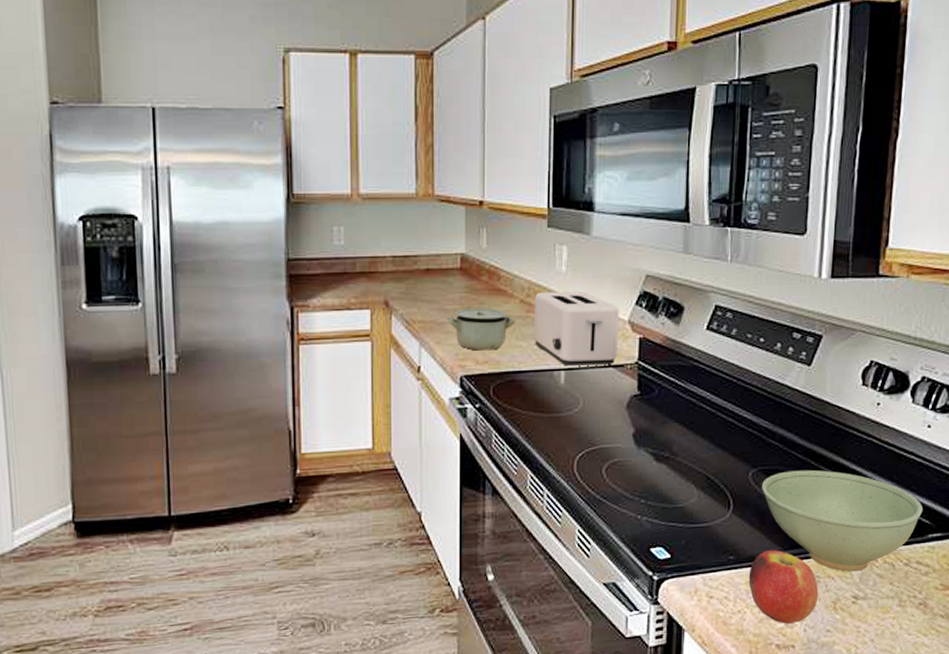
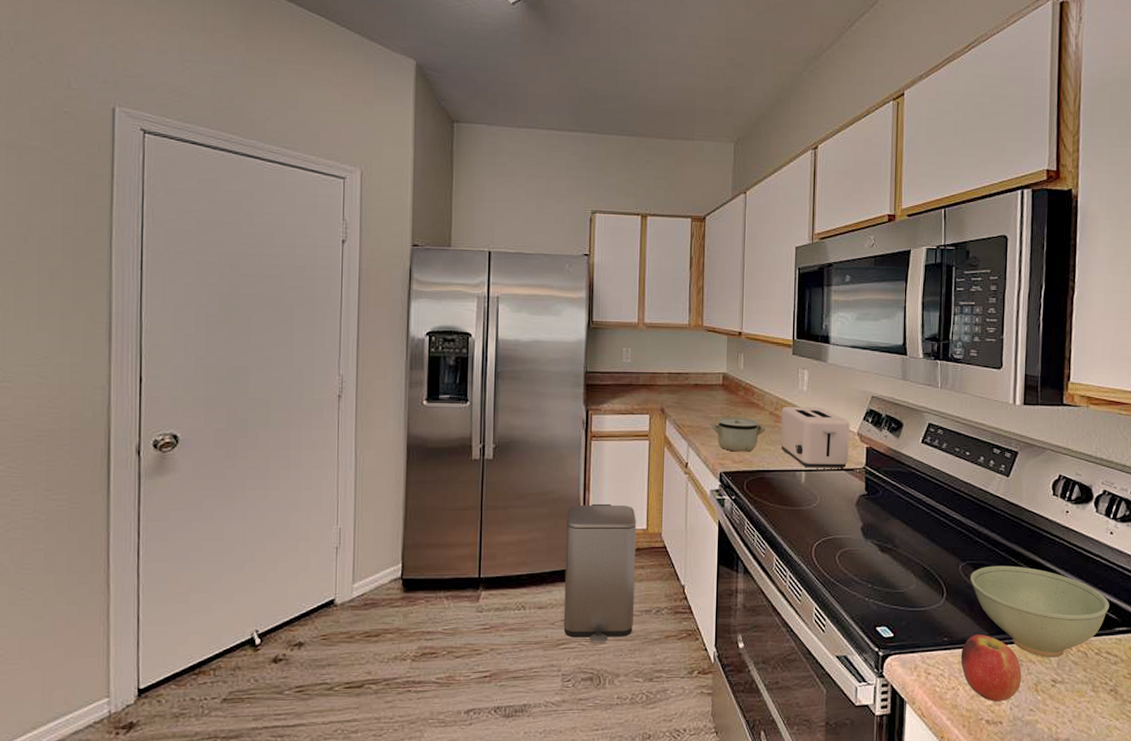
pedal bin: none [273,420,361,585] -> present [563,503,637,643]

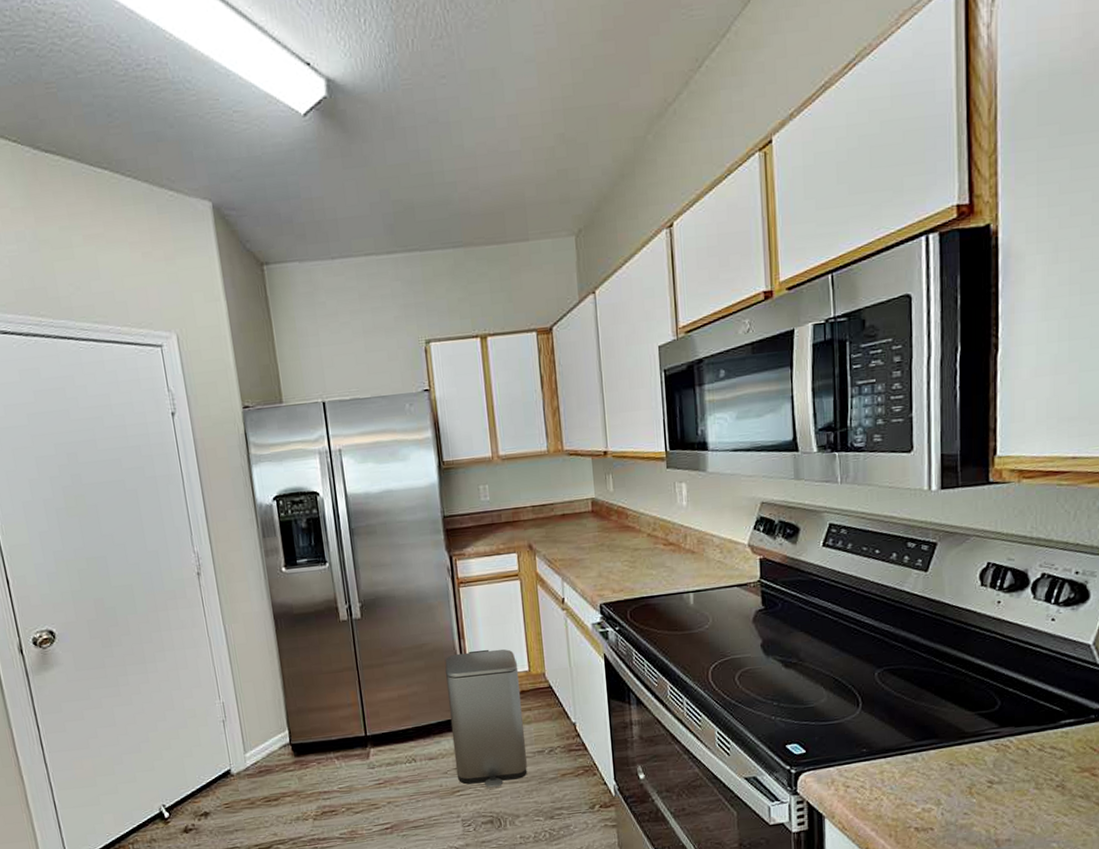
saucepan: present [710,417,766,452] -> none [584,543,645,581]
toaster: present [779,406,850,468] -> none [660,522,741,589]
fruit: present [960,634,1022,702] -> none [882,741,953,809]
bowl: present [970,565,1110,658] -> none [887,666,1054,759]

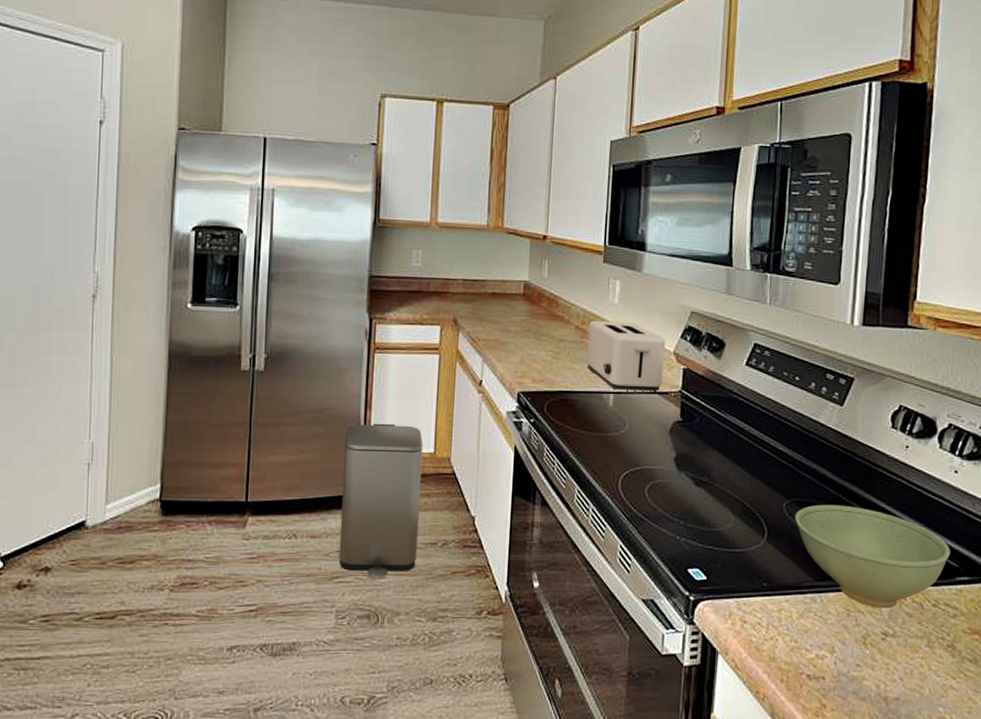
toaster: none [660,522,741,589] -> present [586,320,666,391]
bowl: none [887,666,1054,759] -> present [794,504,951,609]

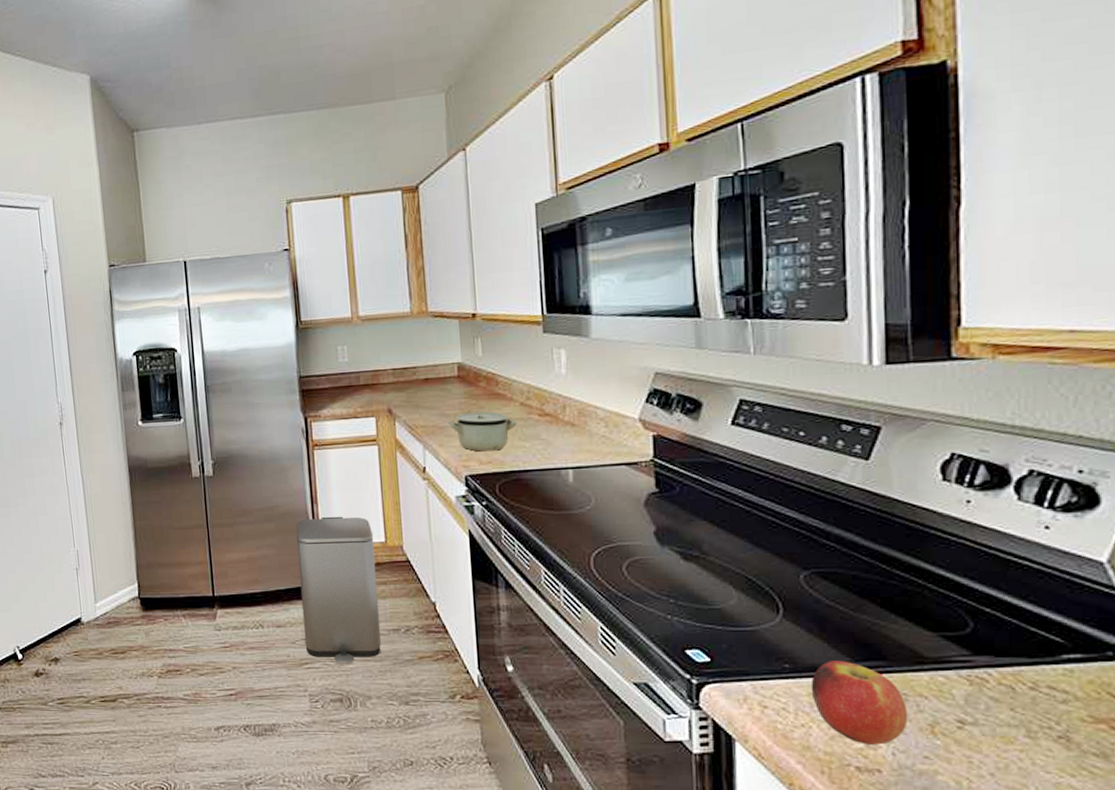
saucepan: none [509,330,571,370] -> present [448,411,517,452]
toaster: present [586,320,666,391] -> none [535,392,630,465]
fruit: none [781,580,849,655] -> present [811,661,908,745]
bowl: present [794,504,951,609] -> none [817,573,1051,692]

